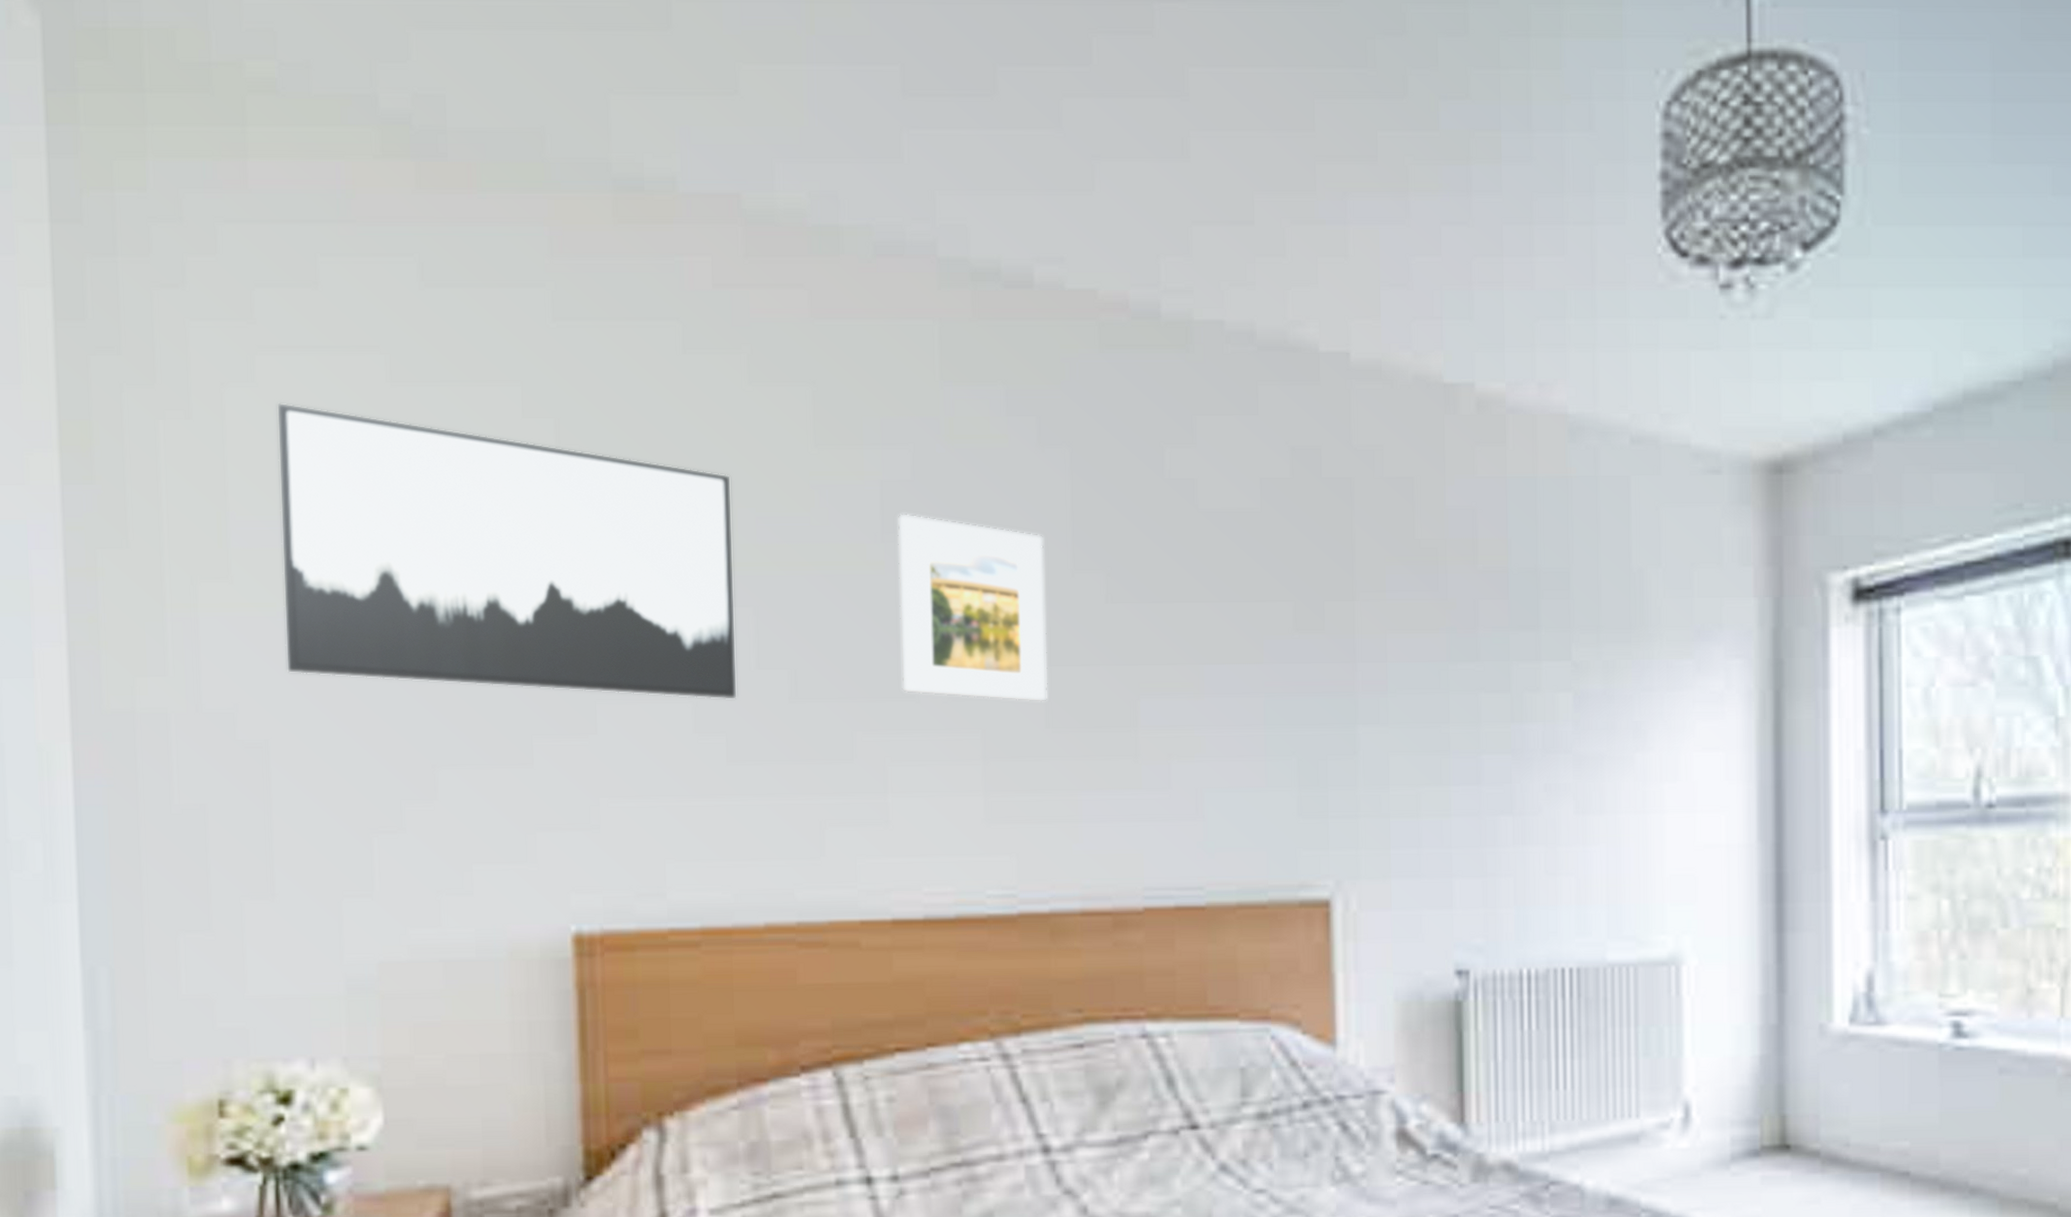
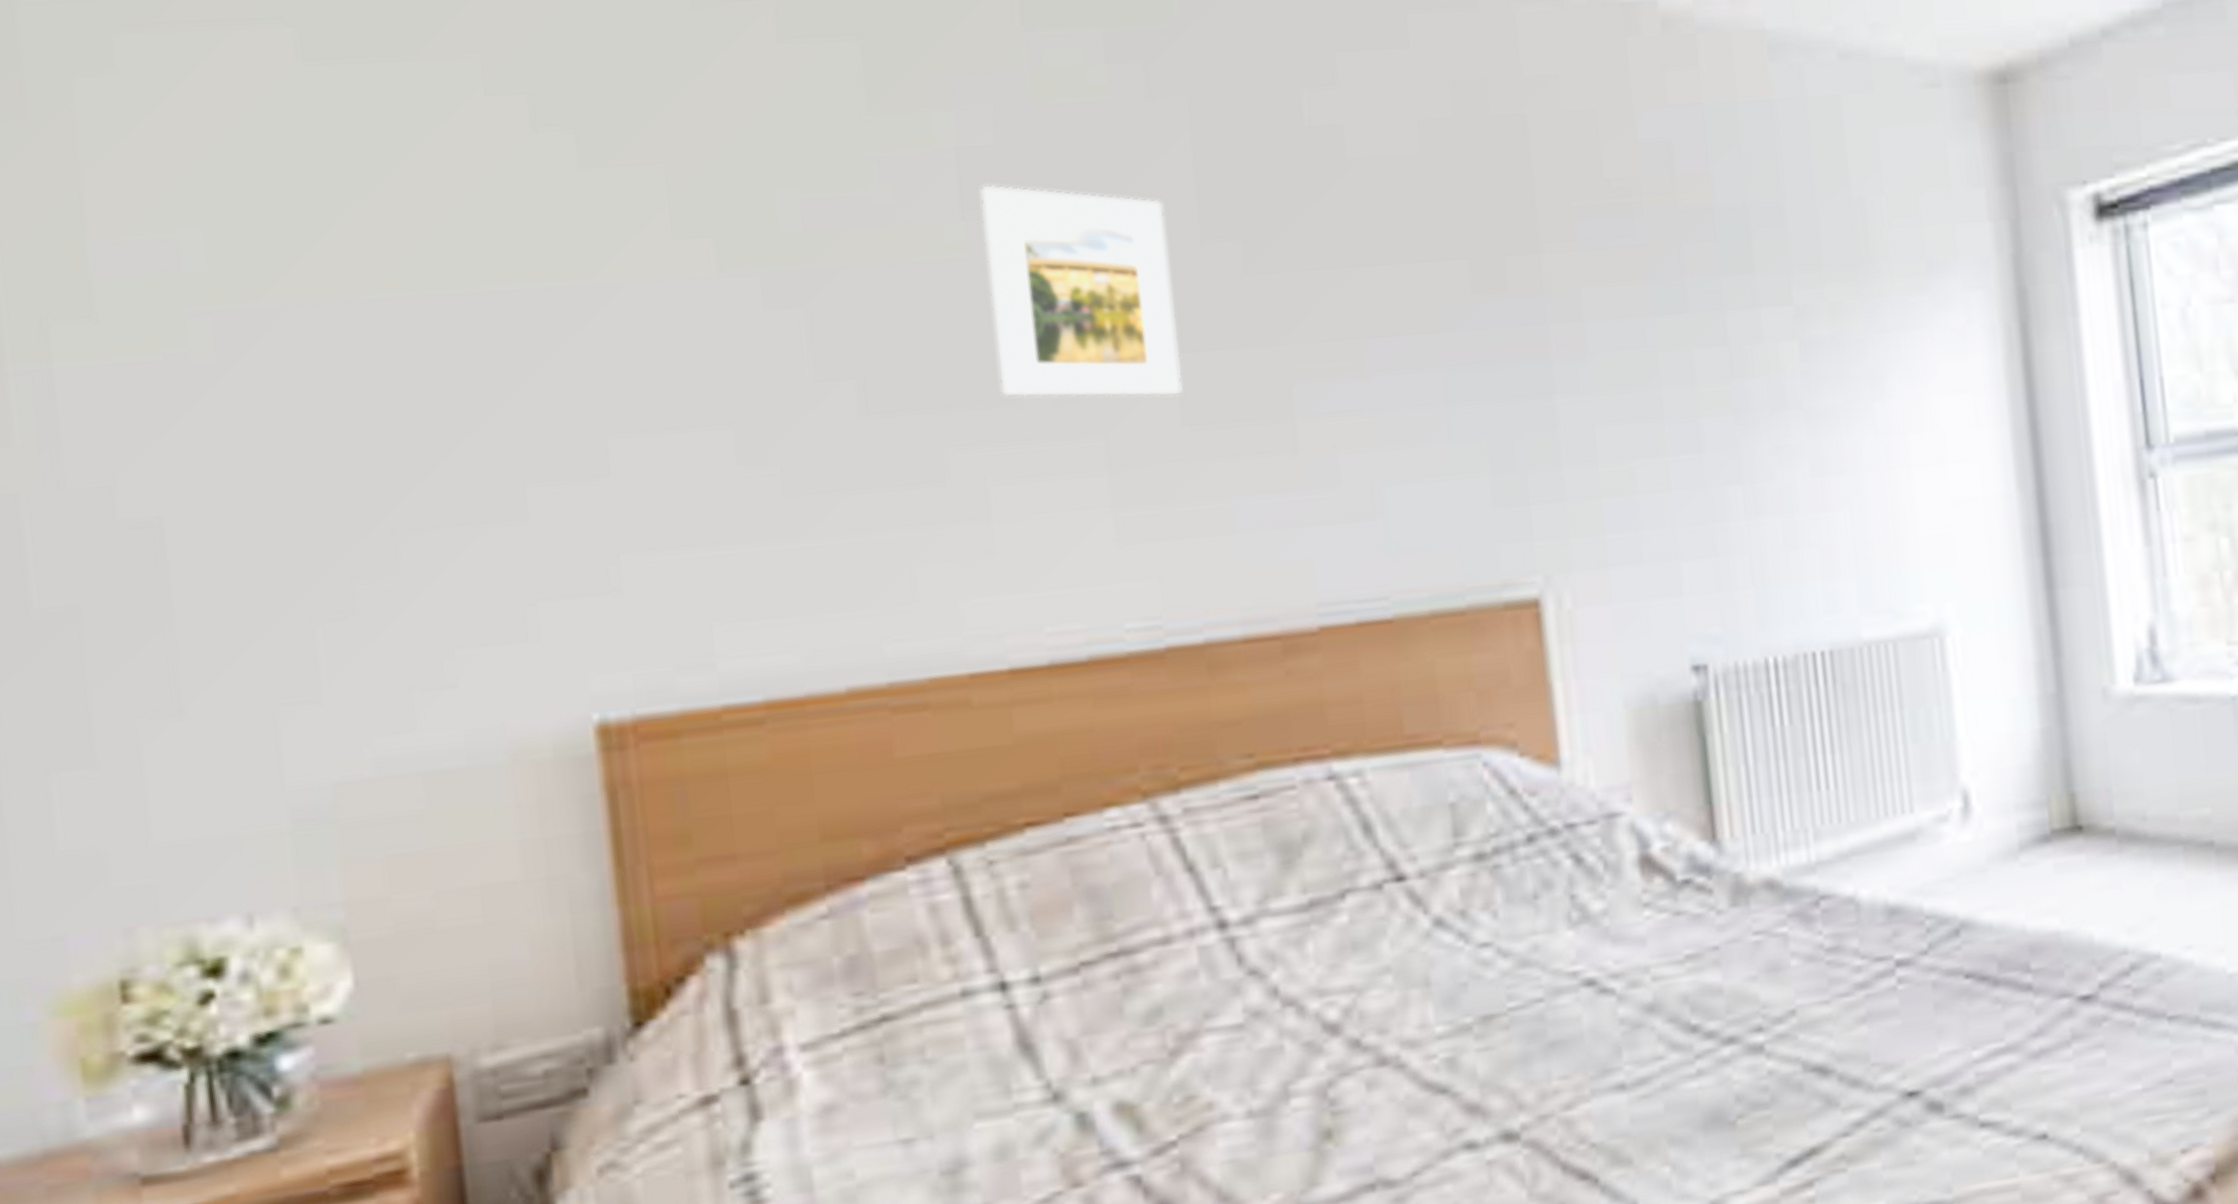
wall art: present [276,402,738,701] -> none [145,92,792,432]

